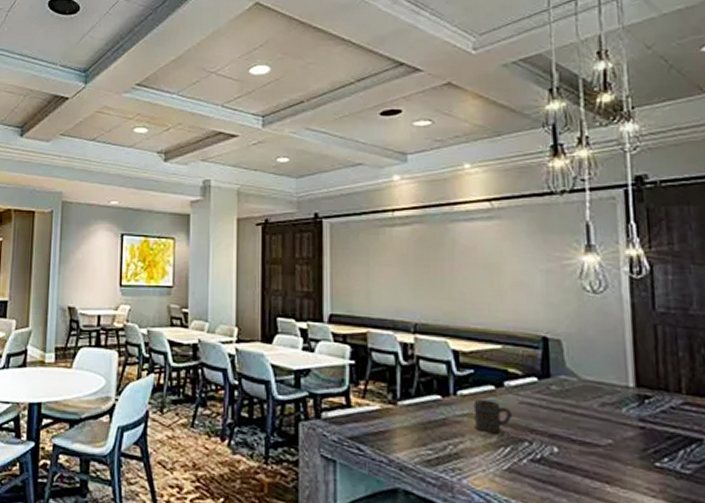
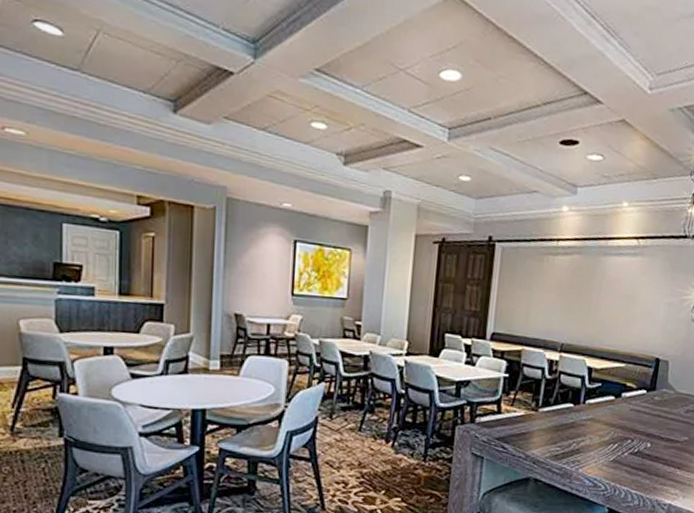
mug: present [473,400,513,434] -> none [594,407,624,434]

